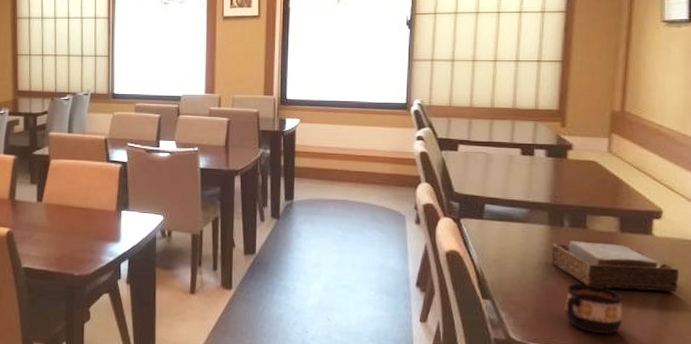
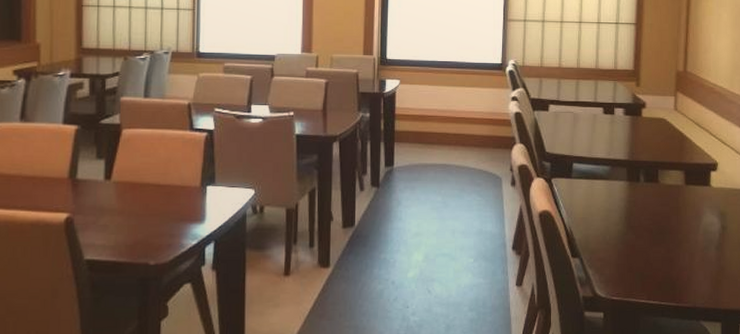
napkin holder: present [551,241,680,292] -> none [630,195,732,239]
cup: present [565,283,623,334] -> none [642,236,689,282]

